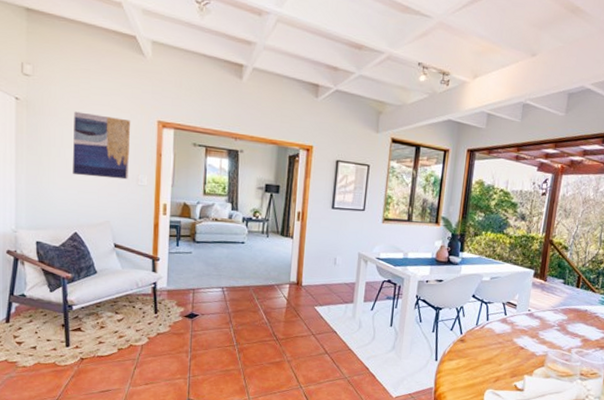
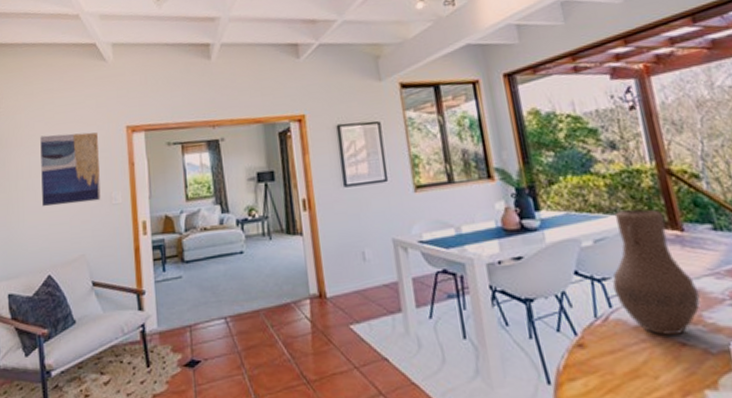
vase: none [492,262,542,343] -> present [612,208,701,336]

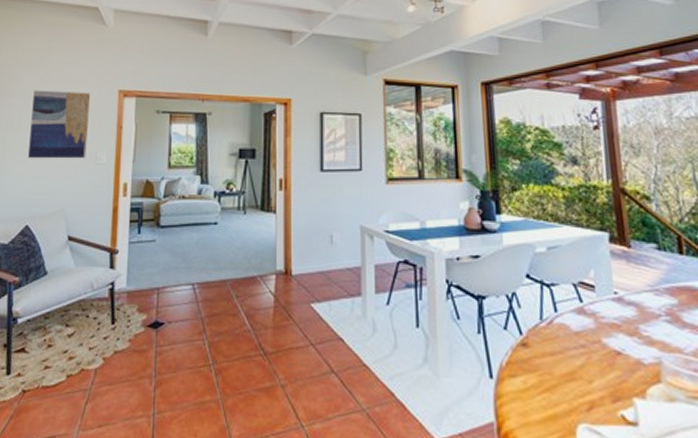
vase: present [612,208,701,336] -> none [560,223,639,345]

